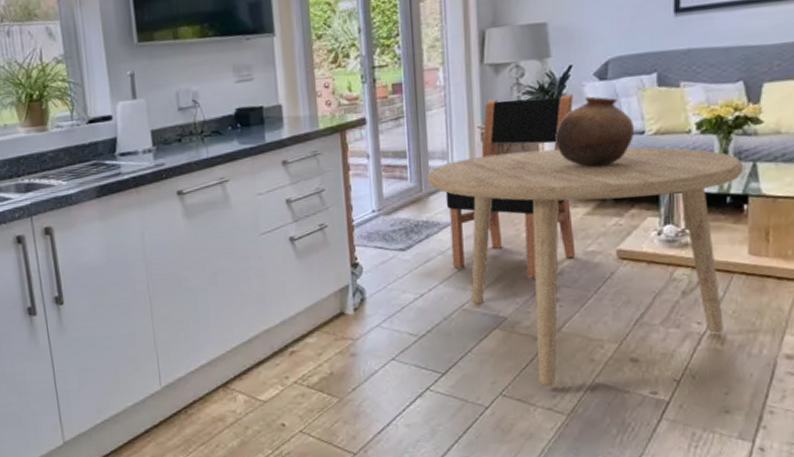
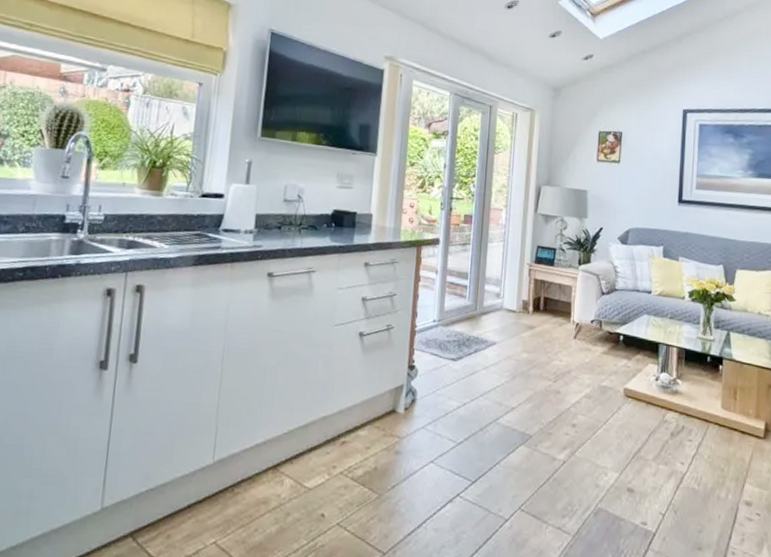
dining table: present [426,146,744,388] -> none [481,288,721,507]
dining chair: present [445,93,576,279] -> none [493,243,601,403]
pottery: present [555,96,634,167] -> none [585,255,644,314]

